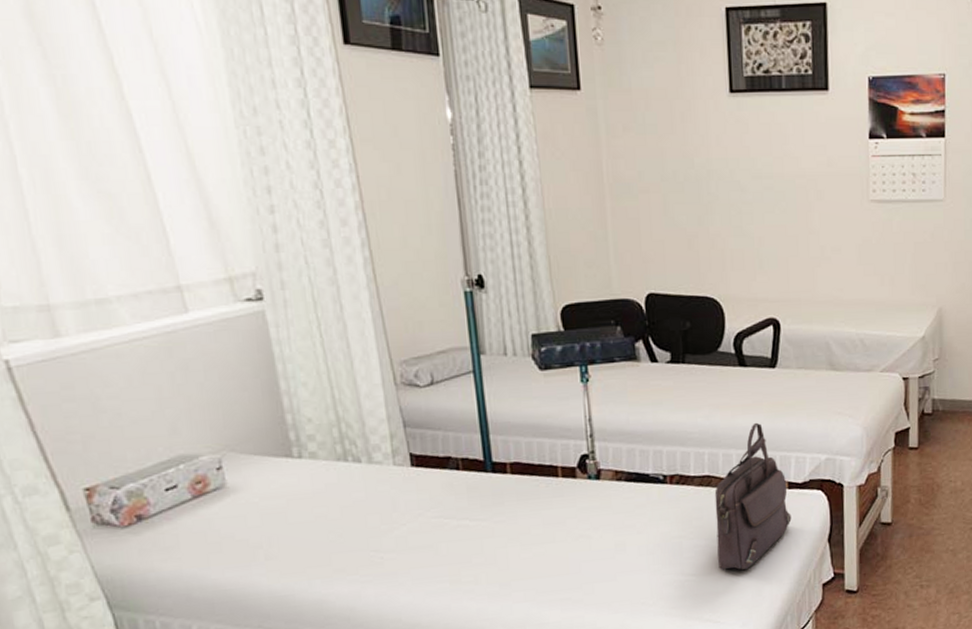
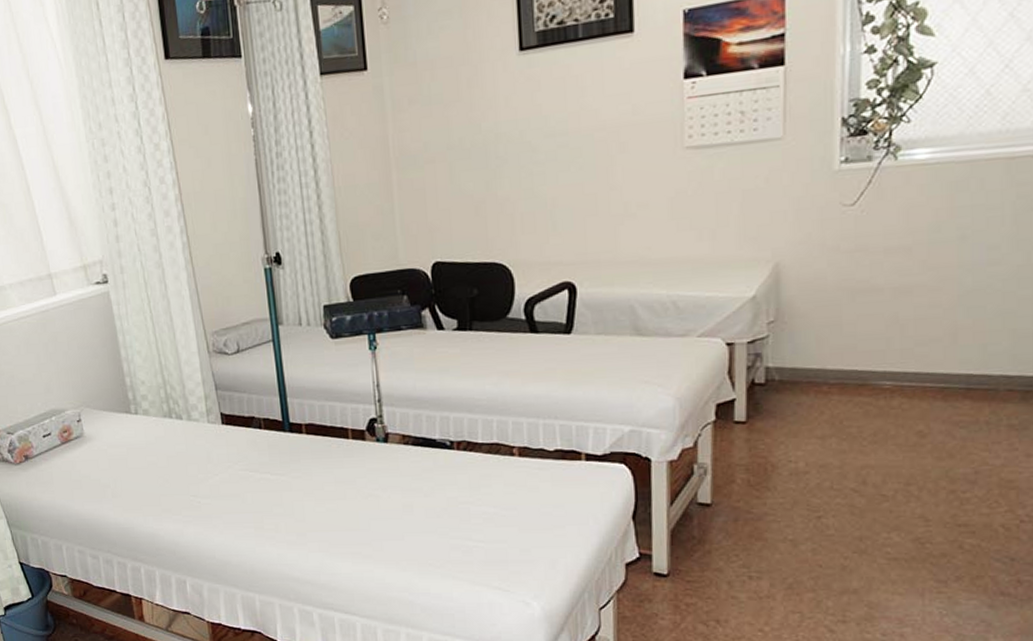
handbag: present [714,422,792,570] -> none [504,390,589,542]

